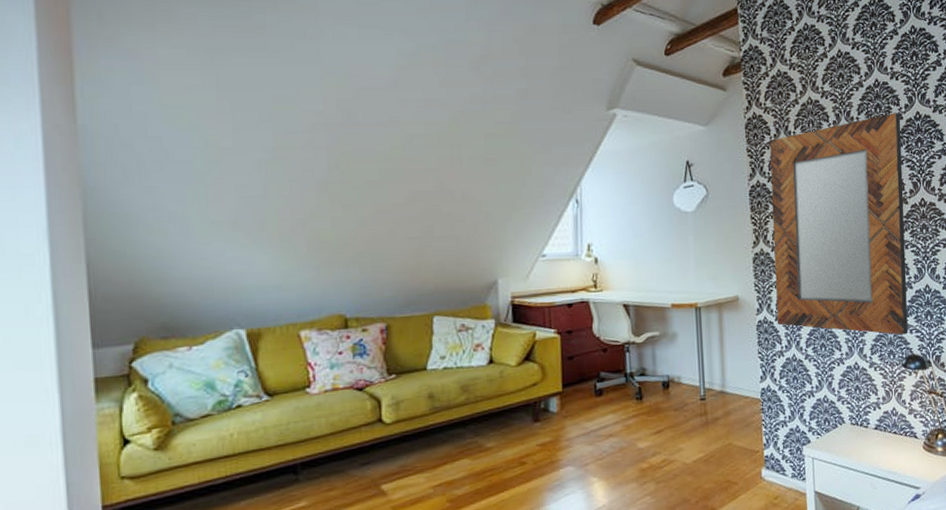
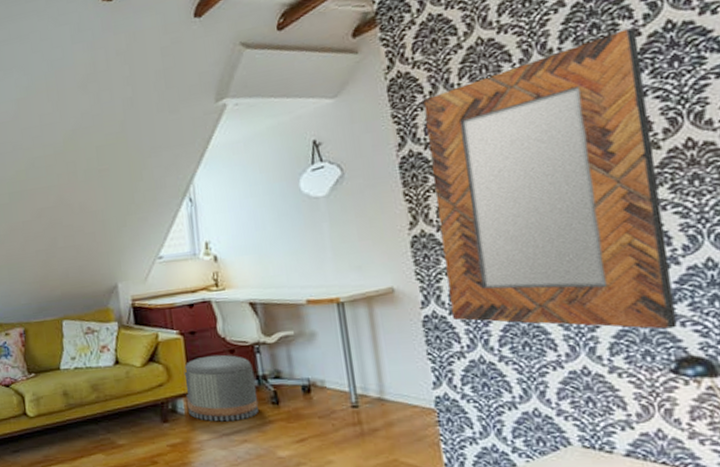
pouf: none [558,353,625,419] -> present [183,354,259,422]

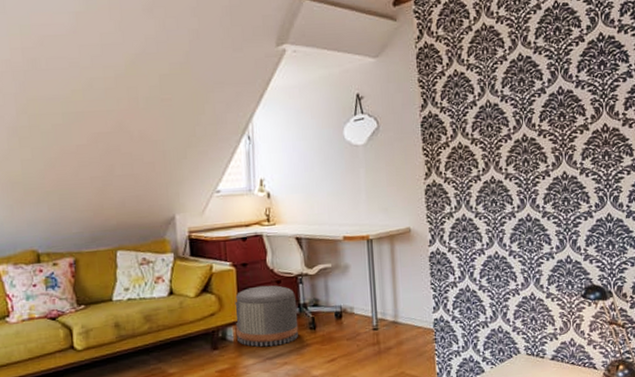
home mirror: present [423,28,677,329] -> none [442,35,588,265]

